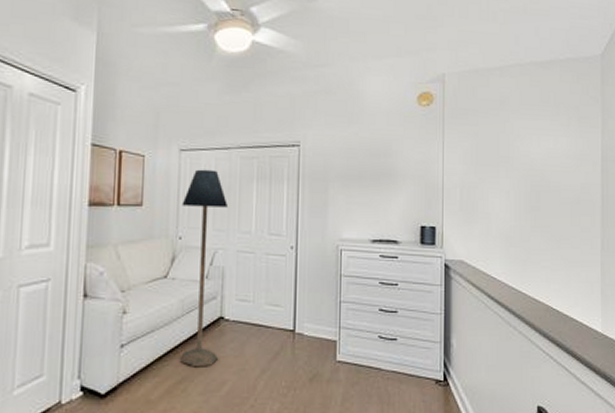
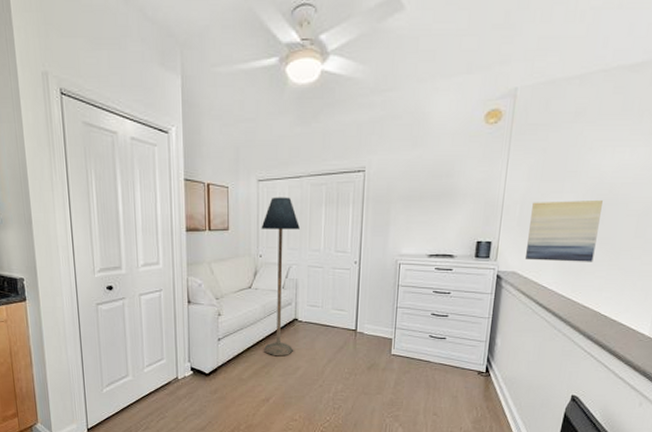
wall art: none [471,186,537,251] -> present [526,199,603,262]

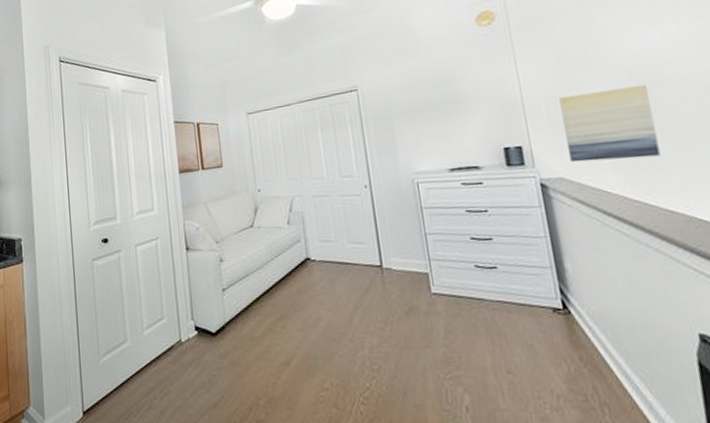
floor lamp: present [261,197,300,357] -> none [256,126,312,306]

